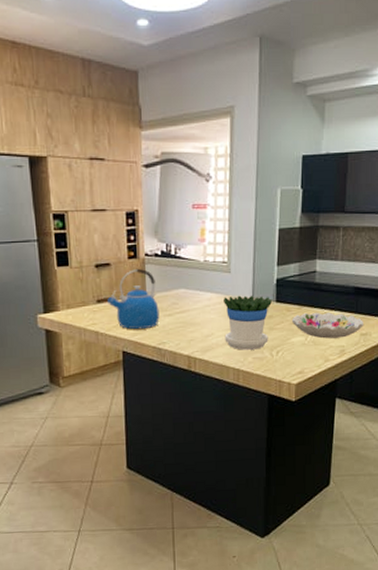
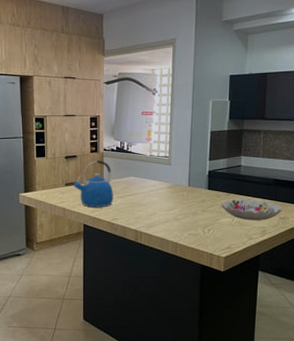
flowerpot: present [223,295,272,350] -> none [165,183,204,227]

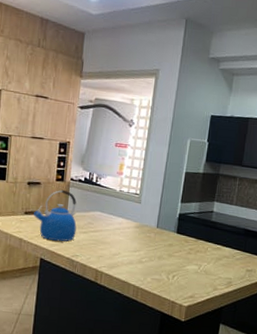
decorative bowl: present [221,198,282,221] -> none [188,245,250,271]

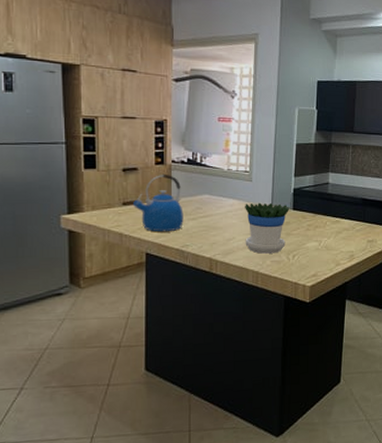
flowerpot: none [129,223,173,272] -> present [245,202,289,254]

